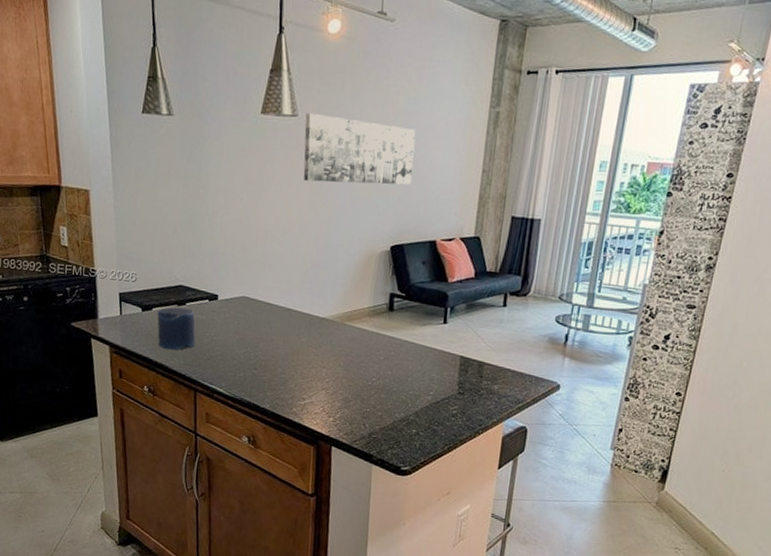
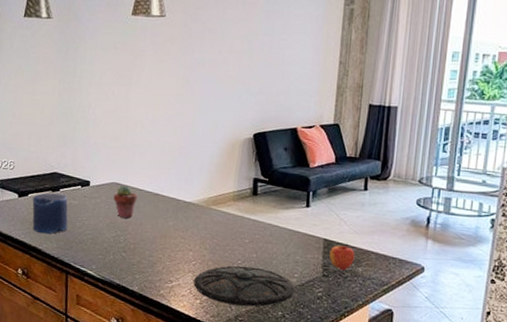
potted succulent: none [242,299,269,334] -> present [113,185,138,218]
wall art: present [303,113,416,185] -> none [170,14,275,77]
plate: none [327,383,430,425] -> present [194,265,295,307]
apple: none [465,361,492,388] -> present [329,243,355,270]

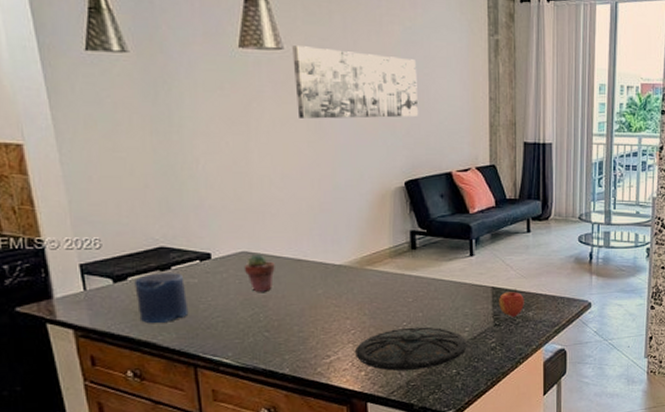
wall art: none [170,14,275,77] -> present [292,46,419,119]

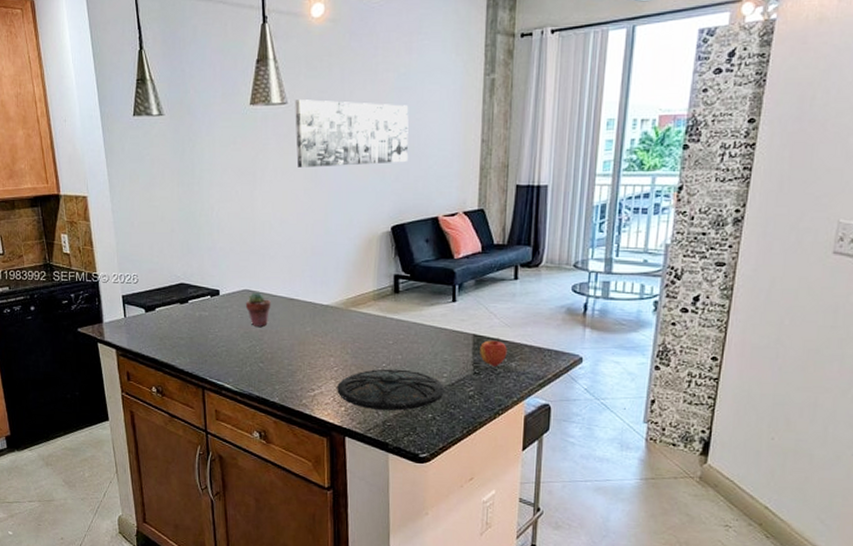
candle: present [134,273,189,324] -> none [161,305,200,349]

